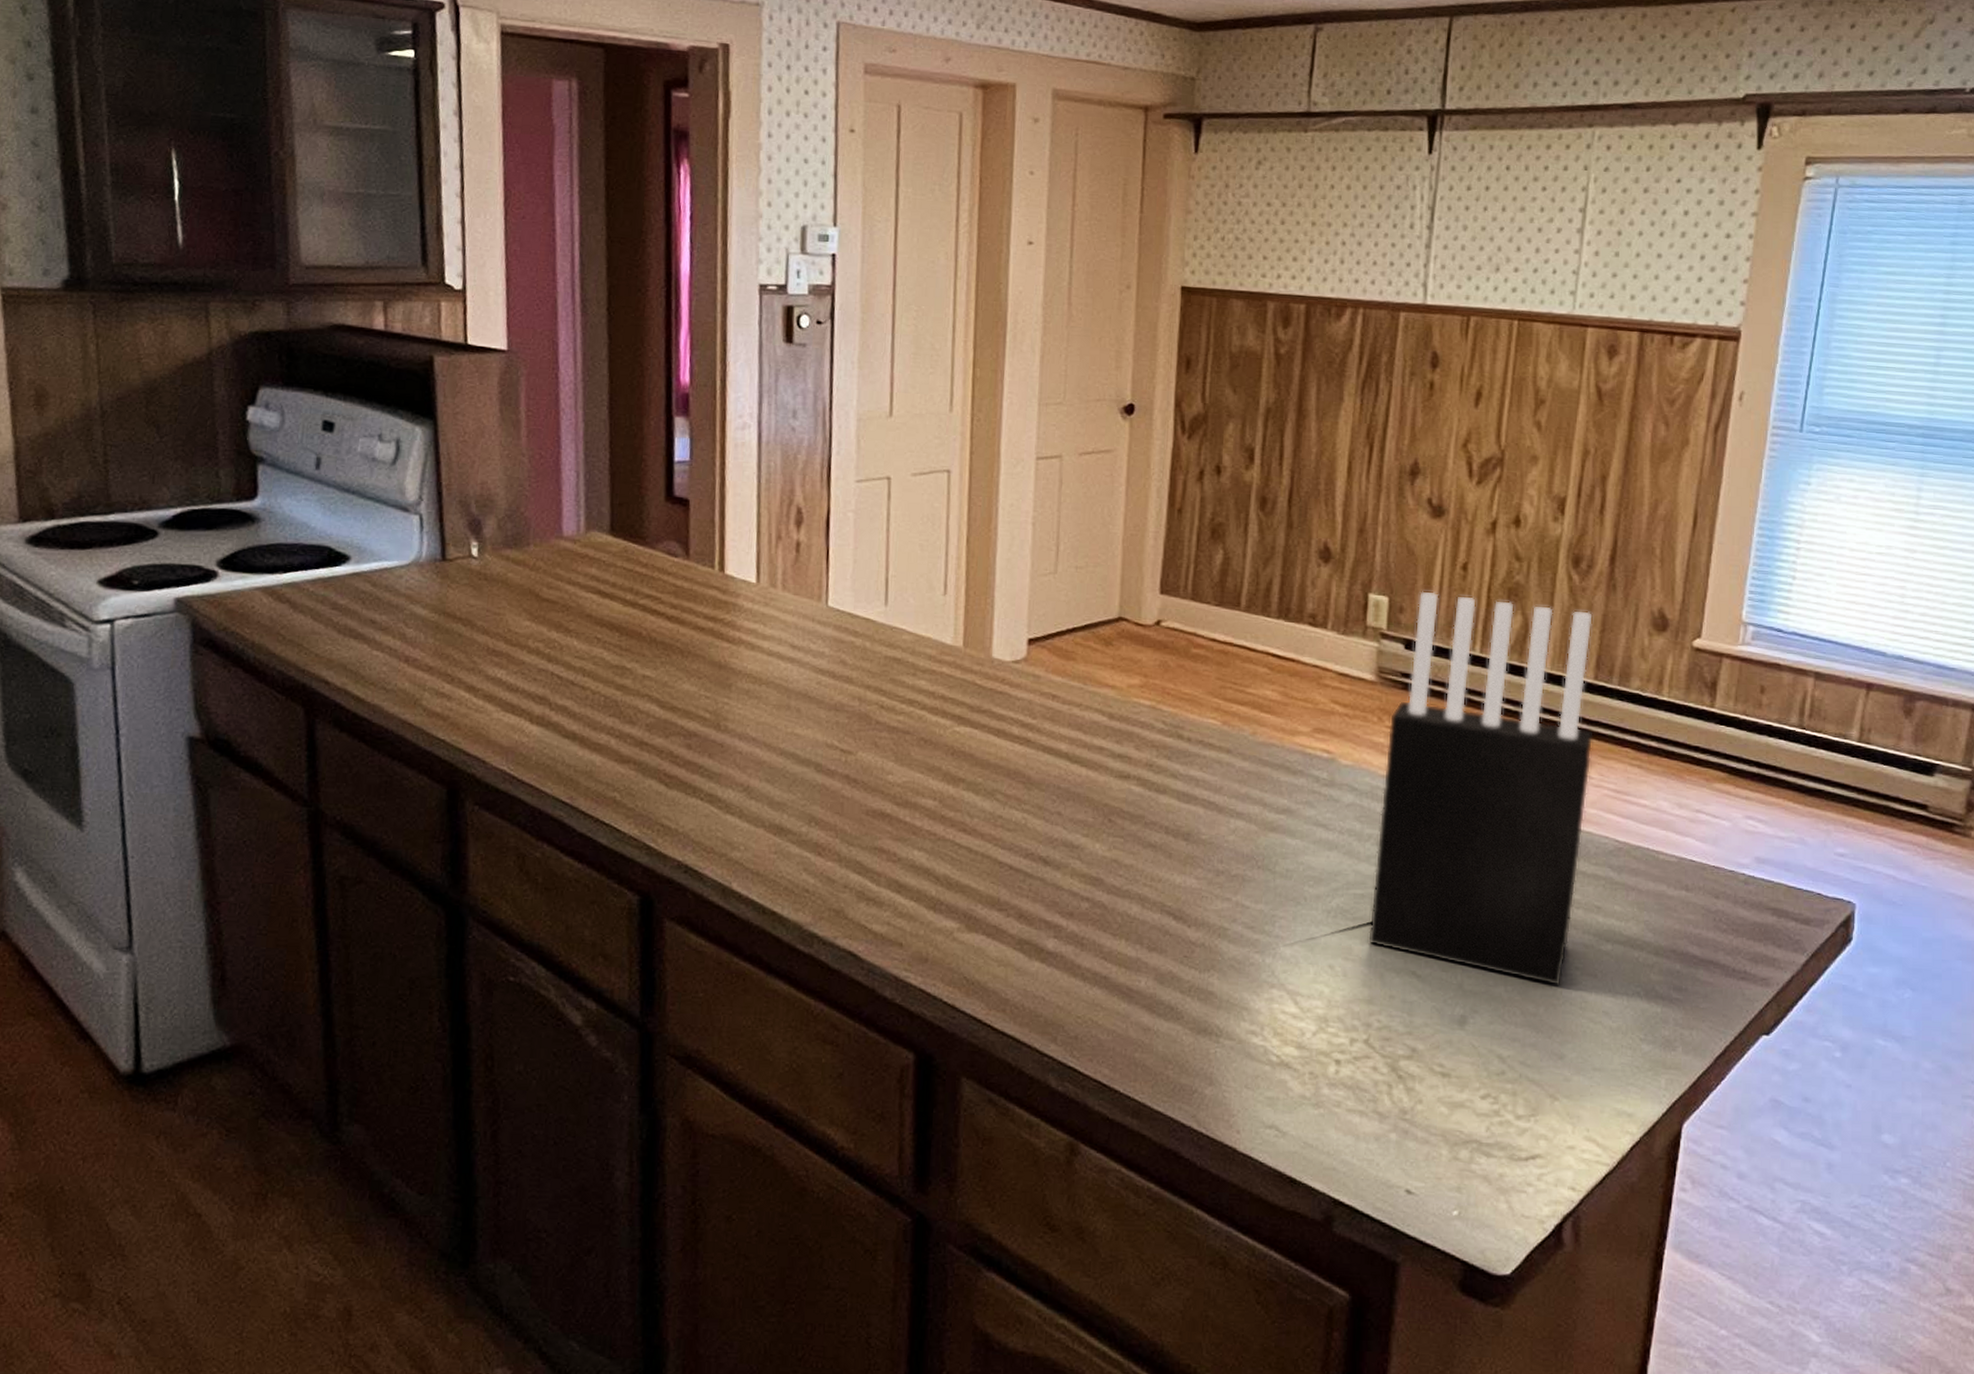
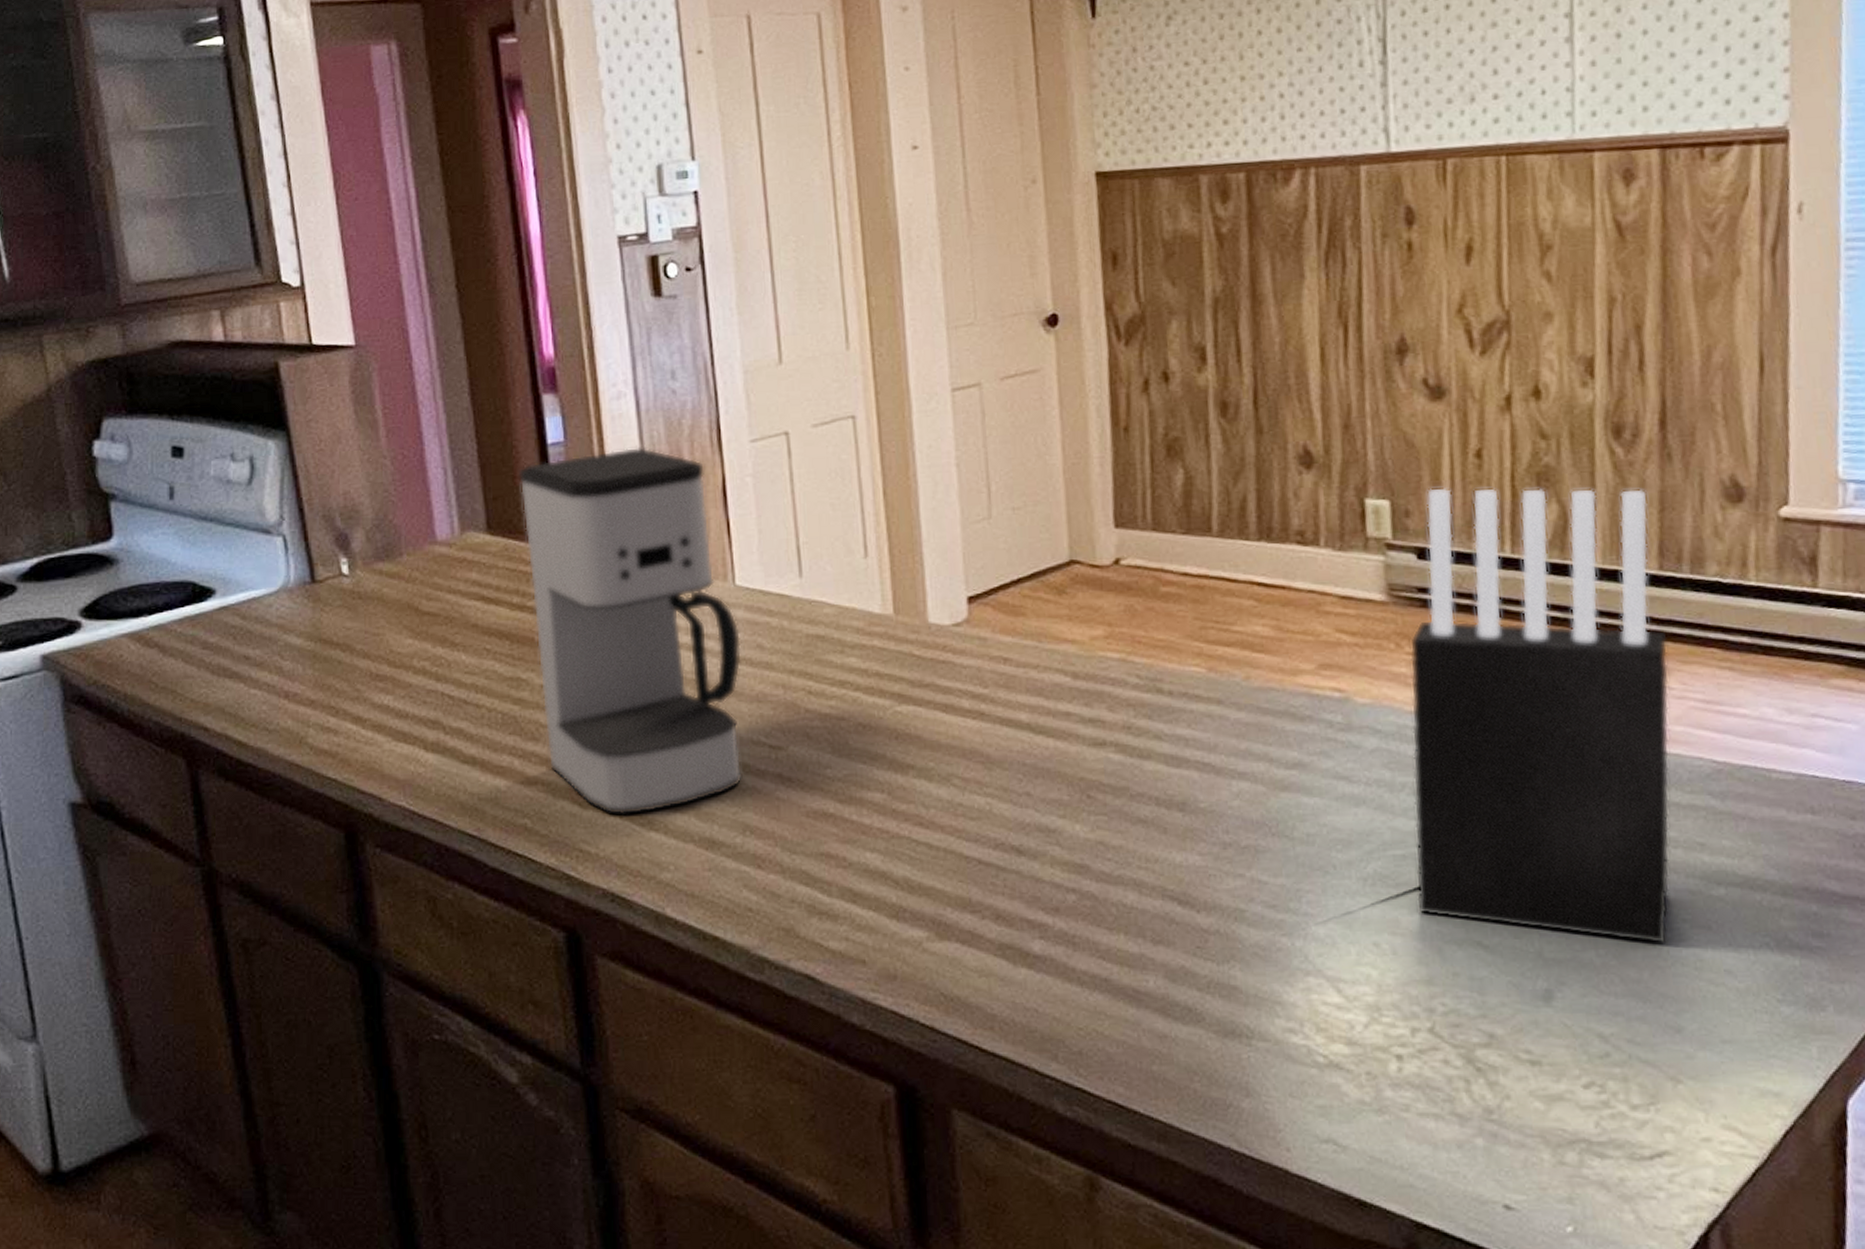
coffee maker: none [642,473,827,799] -> present [518,446,744,816]

